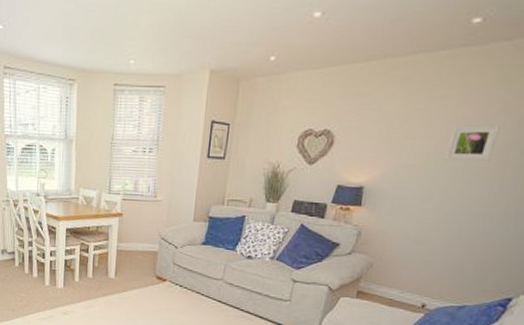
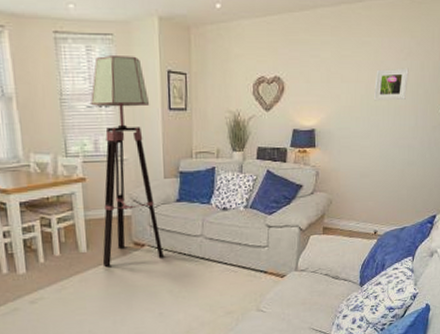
floor lamp: none [126,106,190,295] -> present [91,56,164,267]

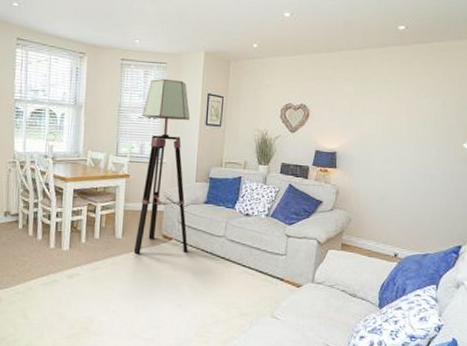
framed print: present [373,68,409,101] -> none [394,104,430,133]

